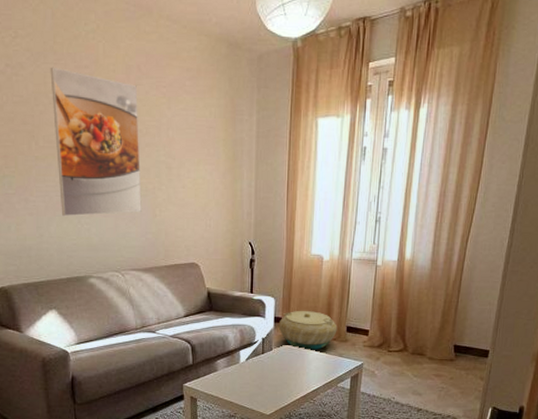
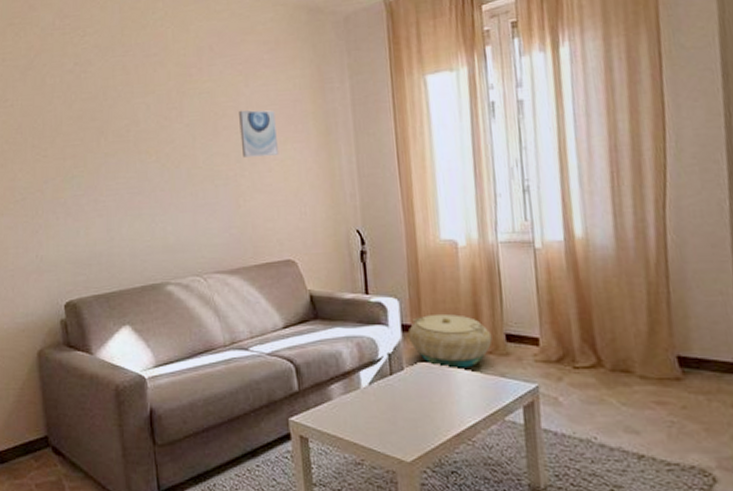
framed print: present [50,67,142,217] -> none [118,59,223,216]
wall art: none [160,130,193,174] -> present [239,110,279,158]

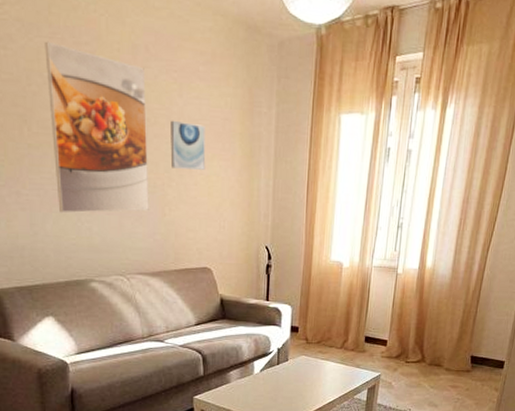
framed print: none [118,59,223,216] -> present [44,41,149,213]
basket: present [407,313,493,368] -> none [294,319,356,361]

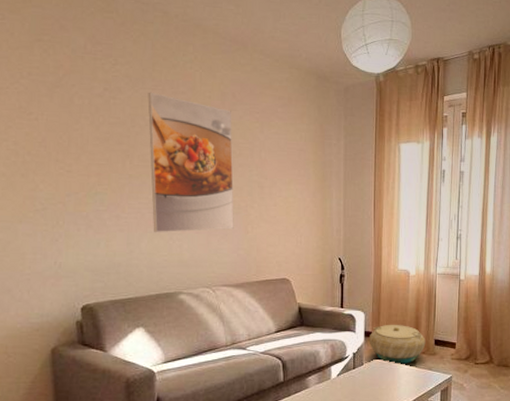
wall art: present [170,120,206,170] -> none [253,152,284,193]
basket: none [294,319,356,361] -> present [368,324,426,364]

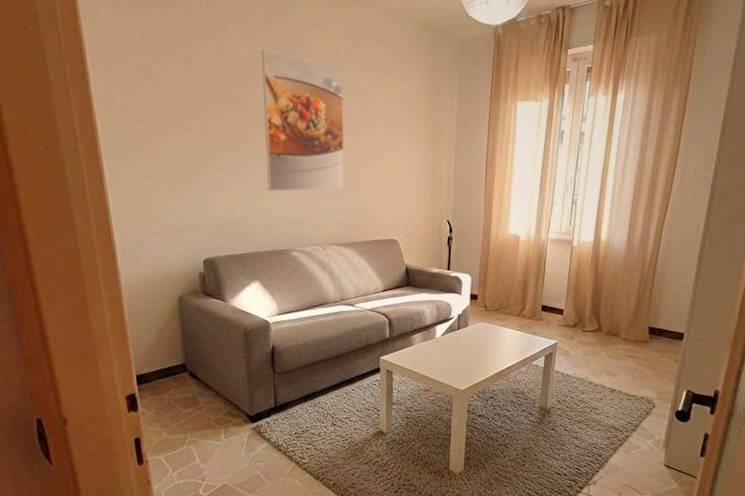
basket: present [368,324,426,364] -> none [474,288,533,328]

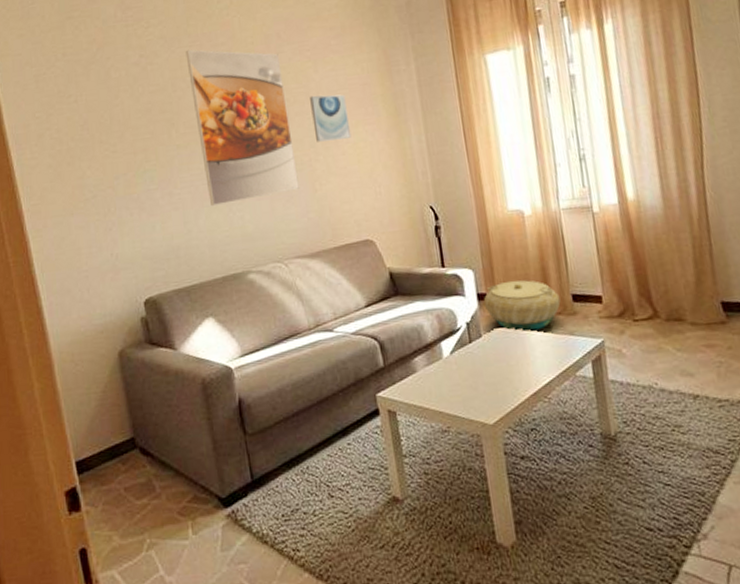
wall art: none [363,111,395,153] -> present [310,94,352,142]
basket: none [474,288,533,328] -> present [483,280,561,332]

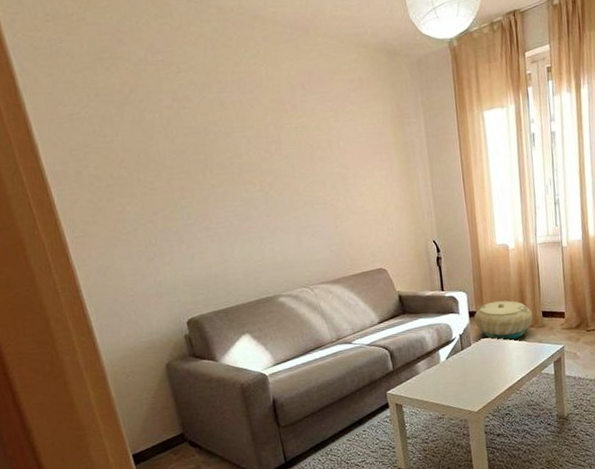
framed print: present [185,49,299,207] -> none [216,95,323,240]
wall art: present [310,94,352,142] -> none [331,142,368,184]

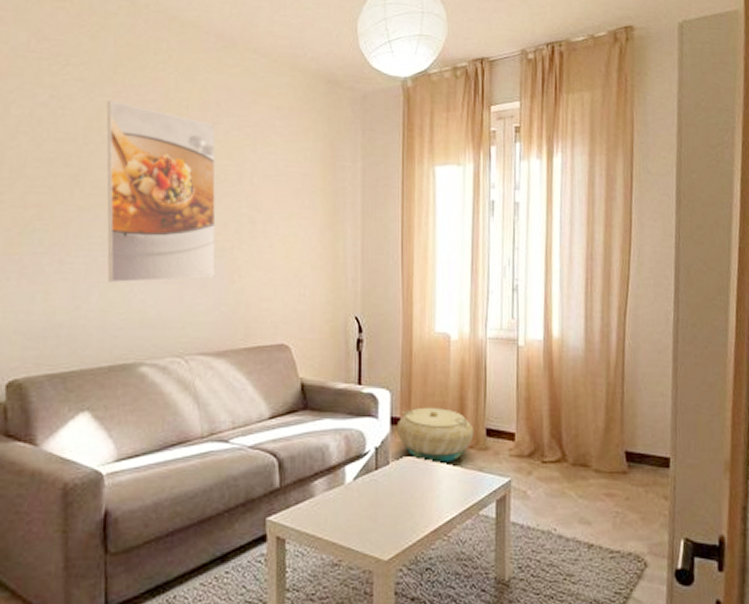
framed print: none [216,95,323,240] -> present [106,100,216,283]

